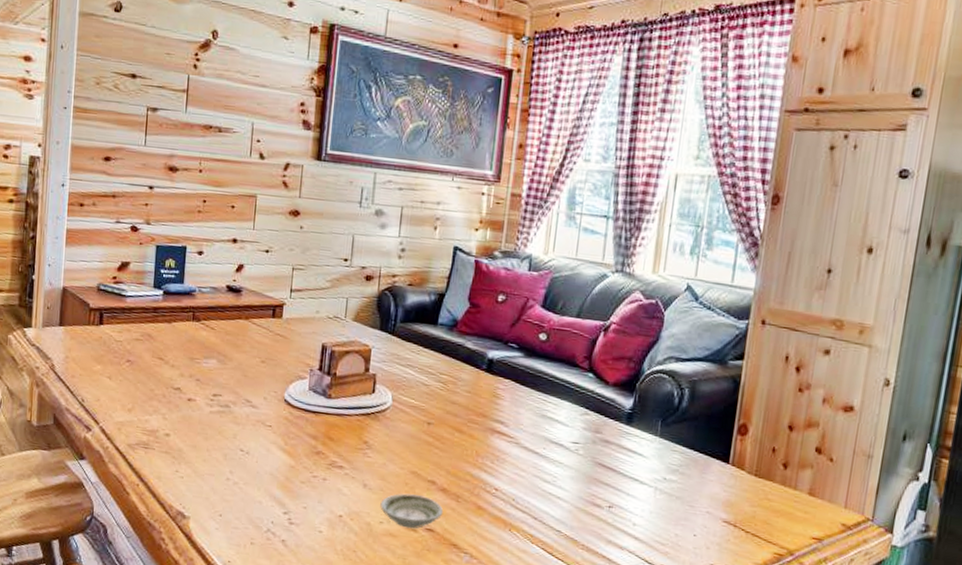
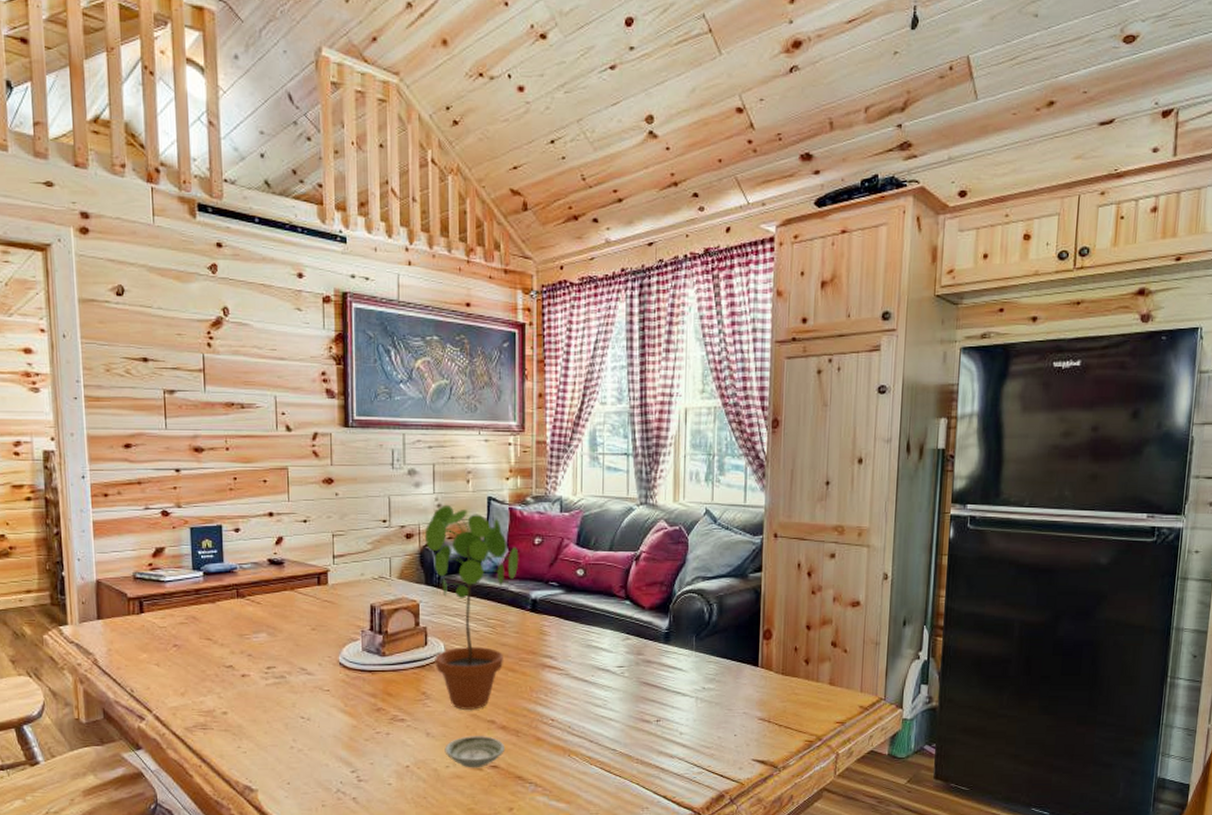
potted plant: none [380,249,480,468] -> present [425,504,519,711]

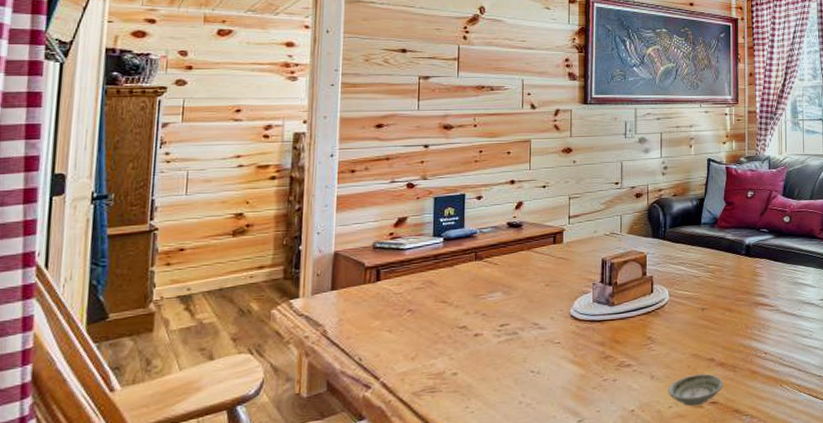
potted plant: present [425,504,519,711] -> none [653,166,735,351]

